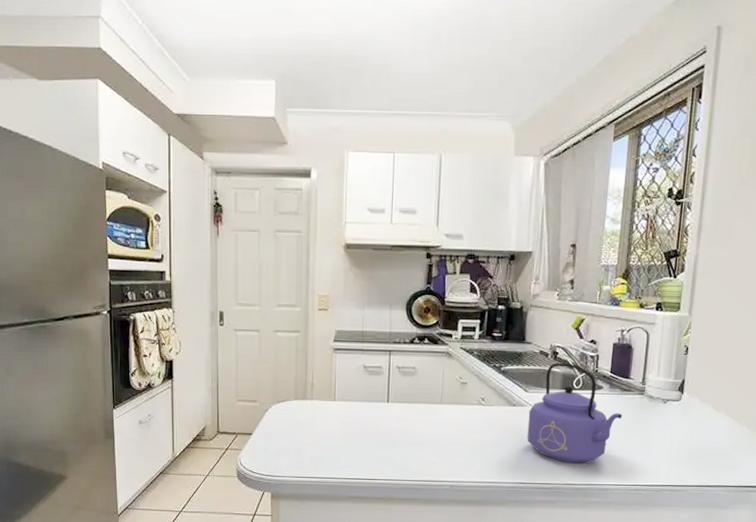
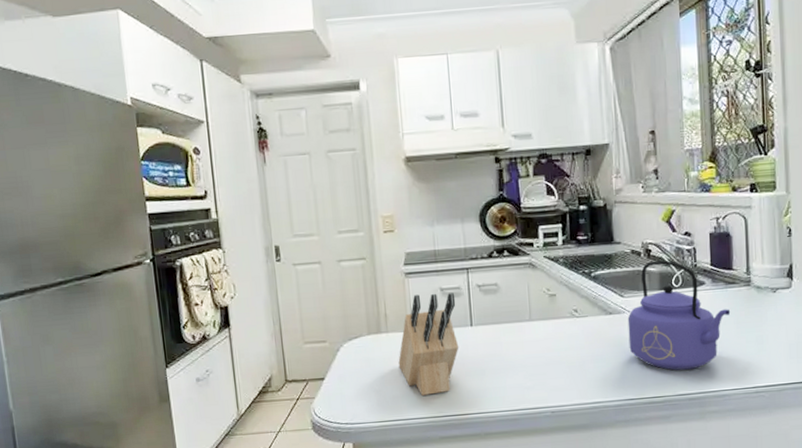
knife block: none [319,369,376,459] -> present [398,293,459,396]

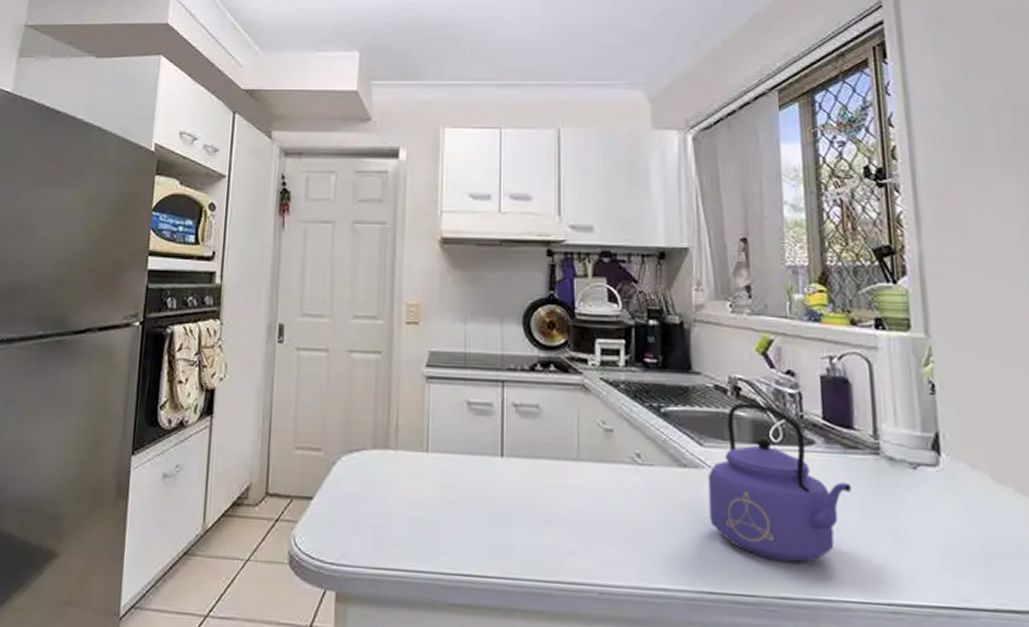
knife block: present [398,293,459,396] -> none [405,405,485,542]

